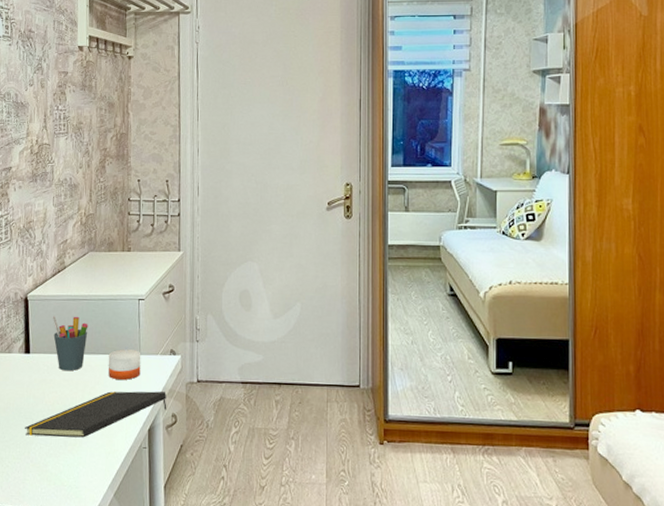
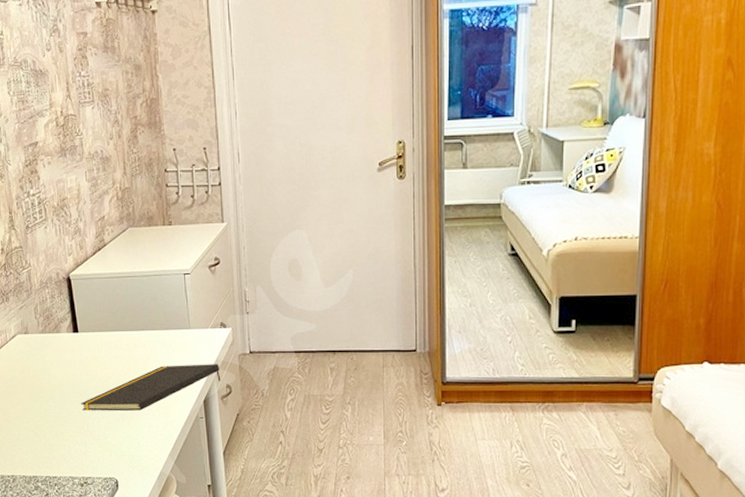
pen holder: present [52,315,88,372] -> none [97,293,135,348]
candle: present [108,348,141,381] -> none [157,323,192,355]

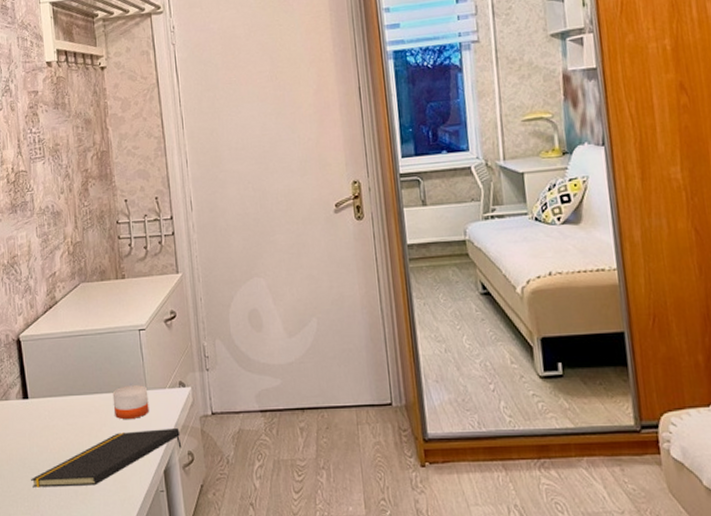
candle: none [157,323,192,355] -> present [112,384,149,420]

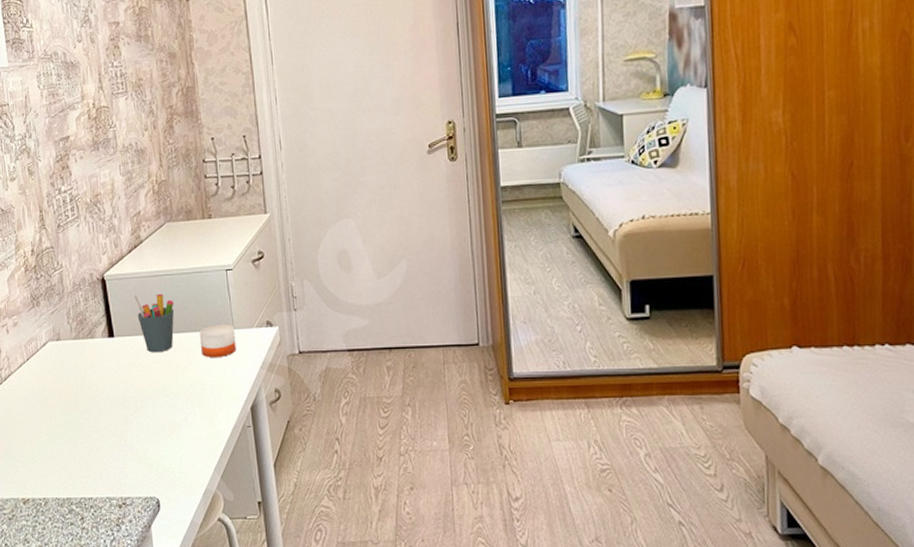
notepad: present [31,428,182,488] -> none [118,367,269,423]
pen holder: none [48,354,88,415] -> present [133,293,175,353]

